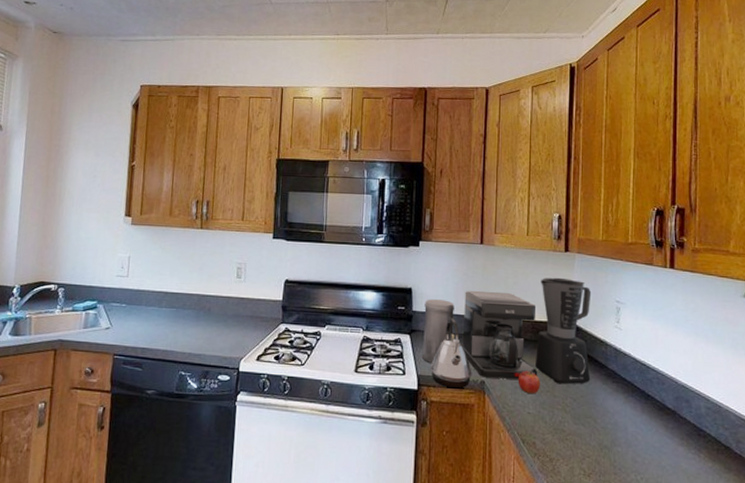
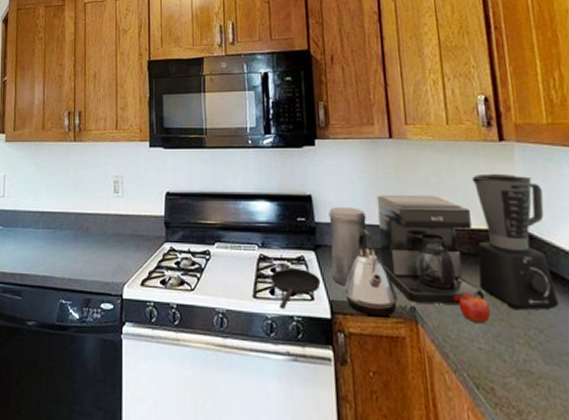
frying pan: none [371,348,412,382] -> present [271,268,321,309]

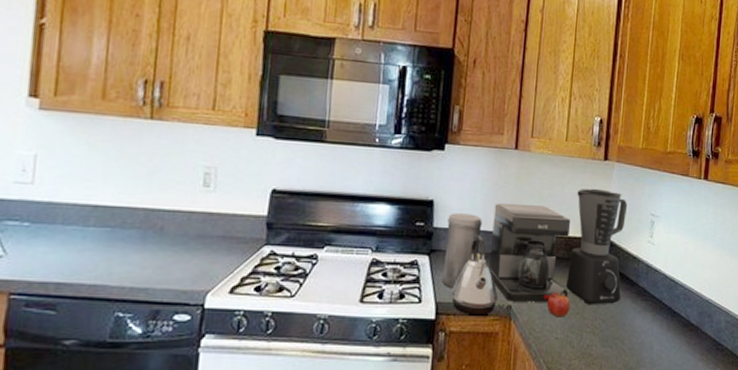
frying pan: present [271,268,321,309] -> none [381,273,431,312]

